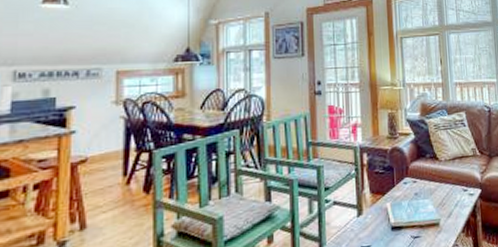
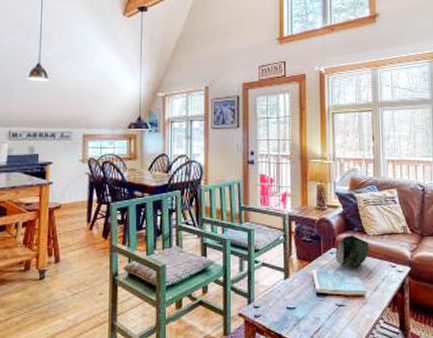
decorative bowl: none [409,162,442,196] -> present [335,235,369,267]

